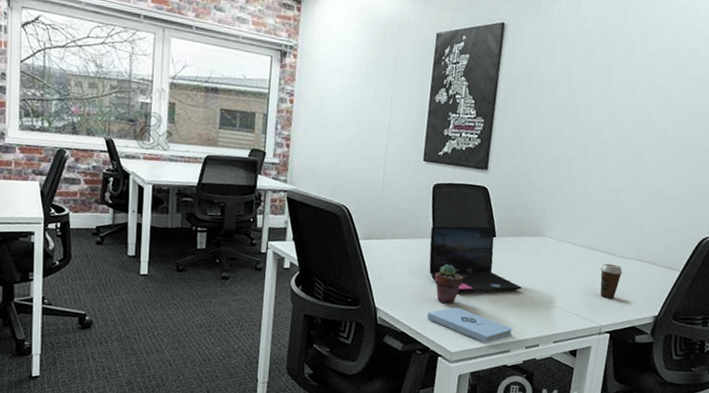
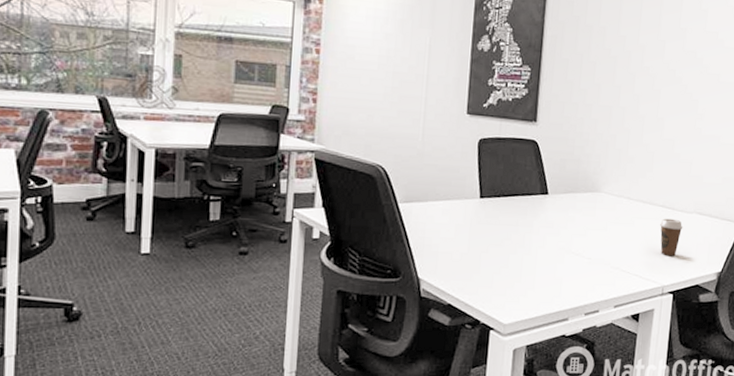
notepad: present [427,307,512,344] -> none [476,273,570,312]
laptop: present [429,225,522,292] -> none [476,183,578,256]
potted succulent: present [434,263,464,304] -> none [482,226,515,271]

